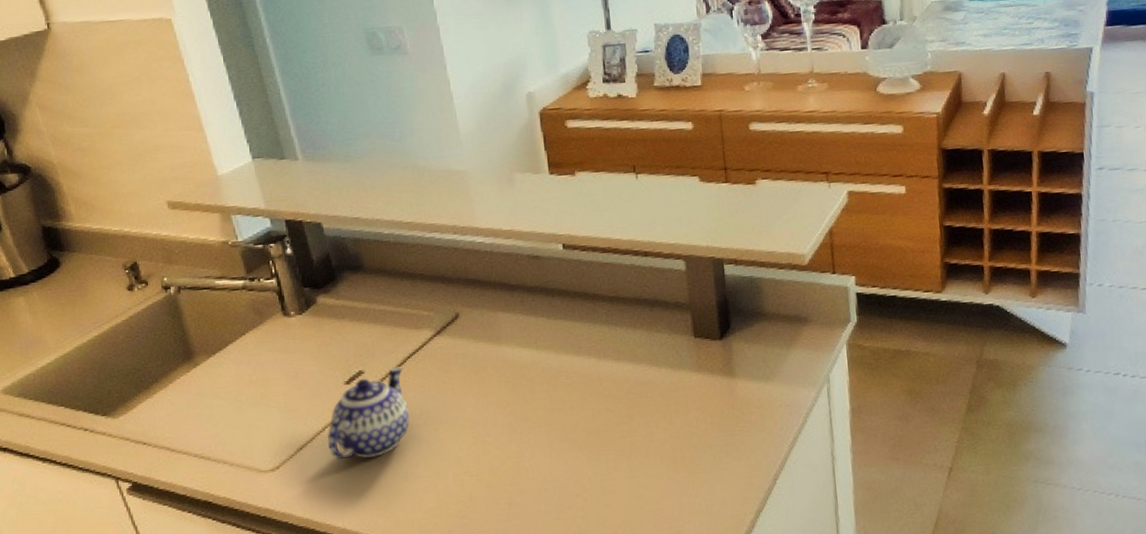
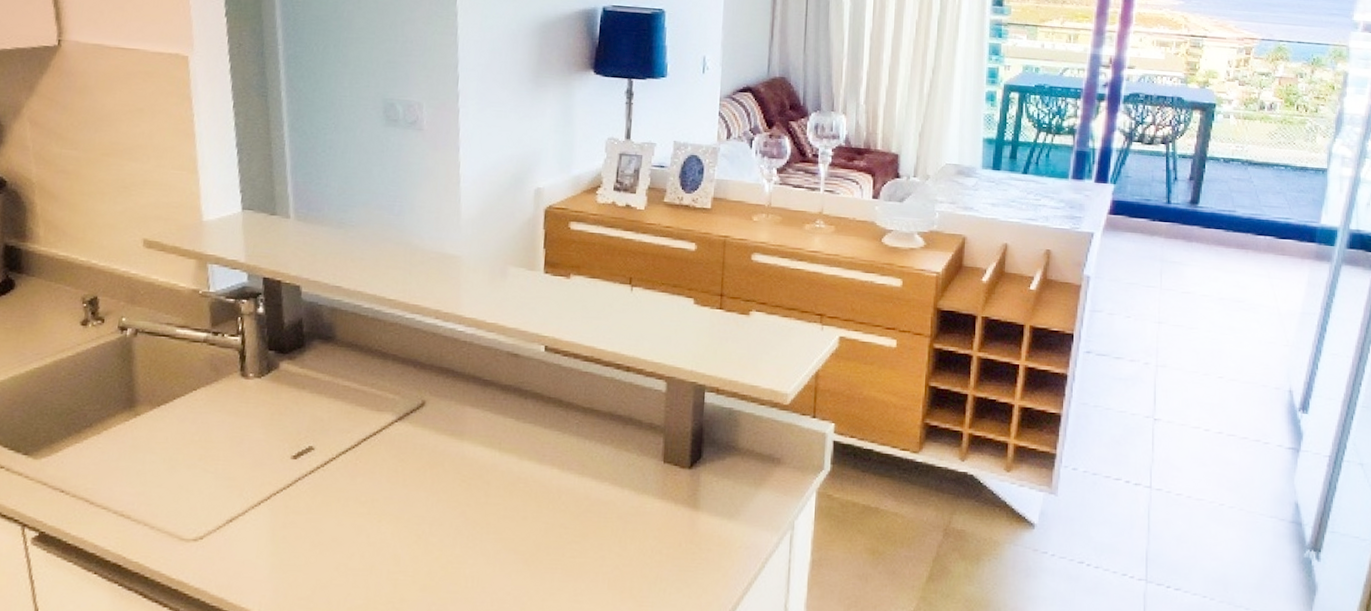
teapot: present [328,367,409,460] -> none [261,448,355,542]

